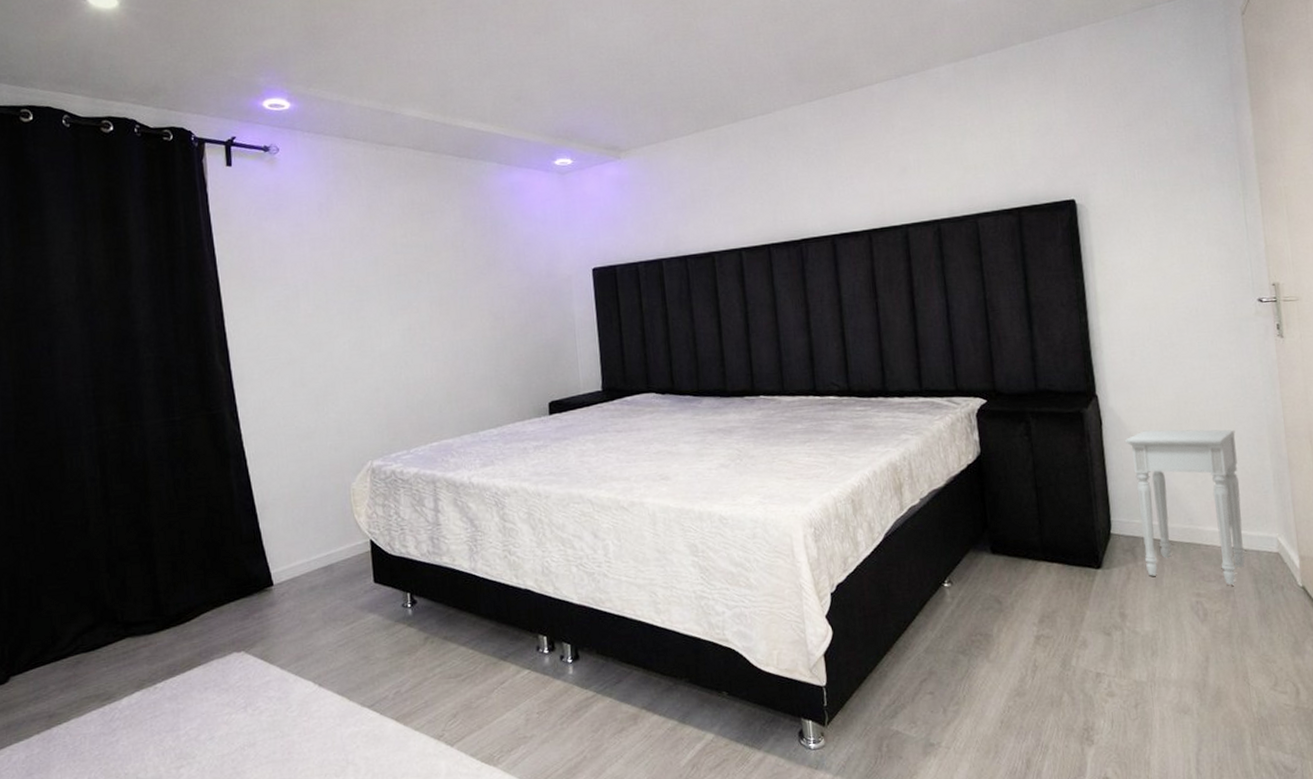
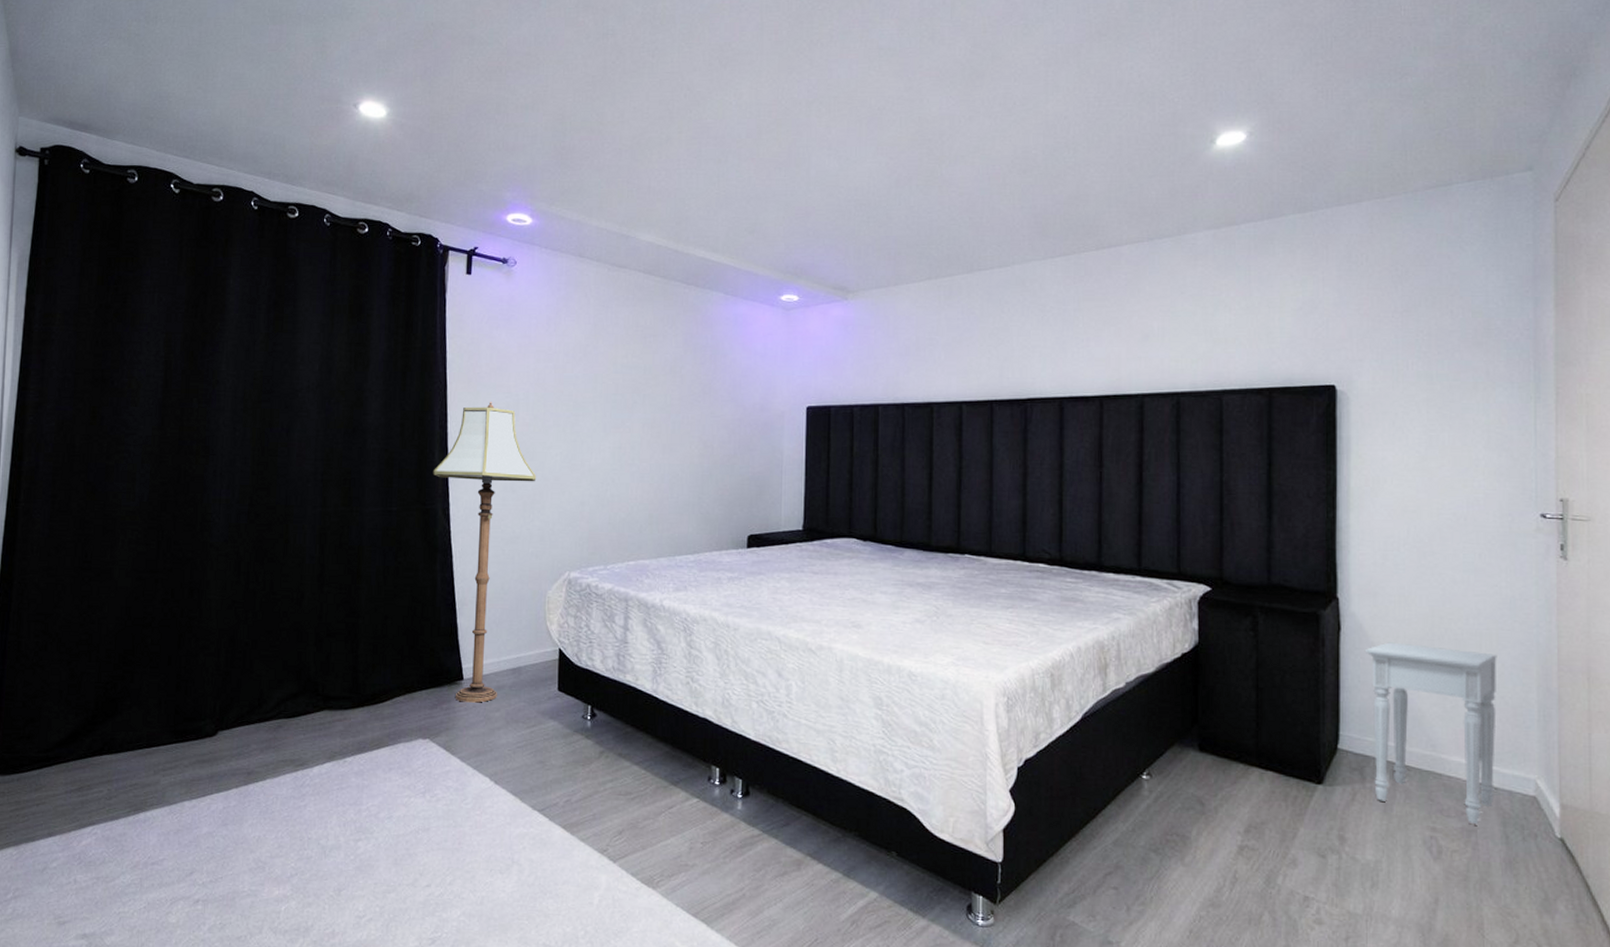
floor lamp: none [214,296,326,608] -> present [432,402,537,703]

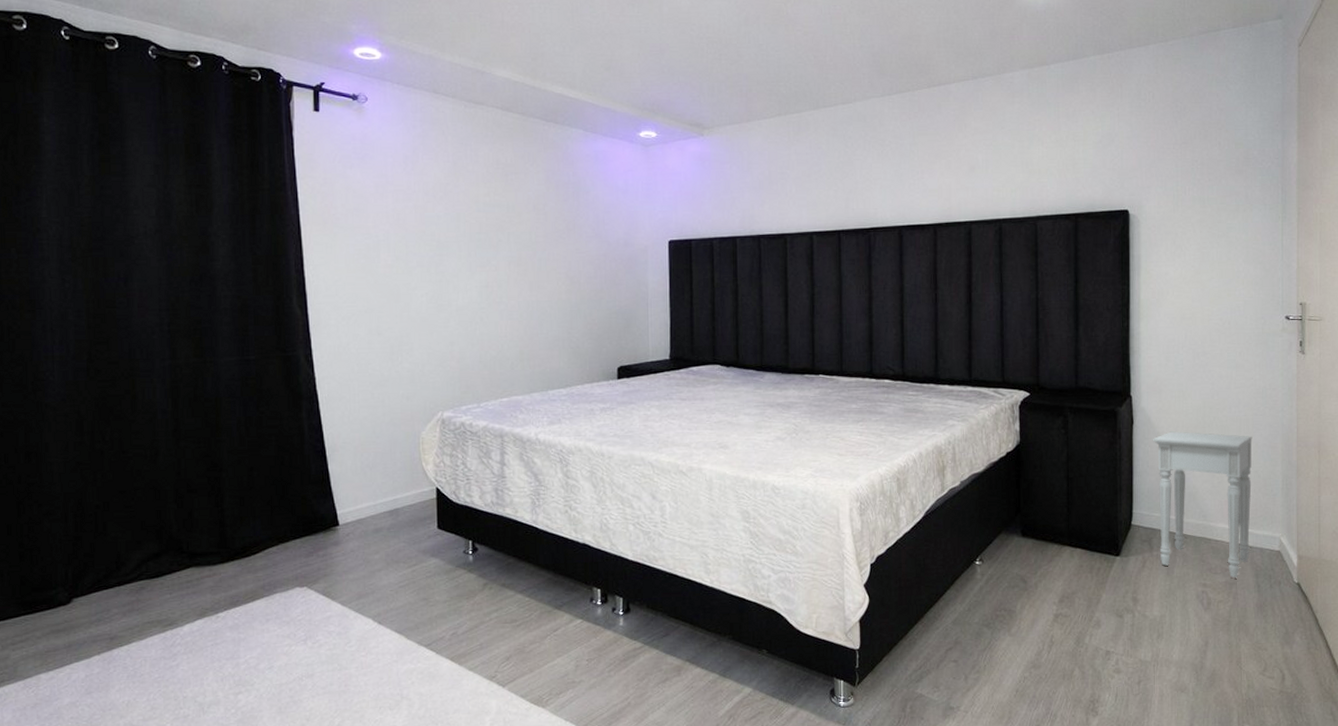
floor lamp: present [432,402,537,703] -> none [291,244,403,548]

